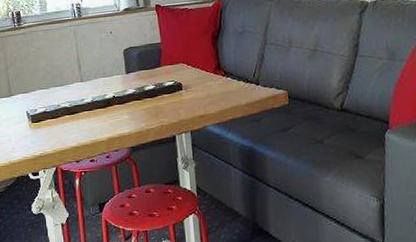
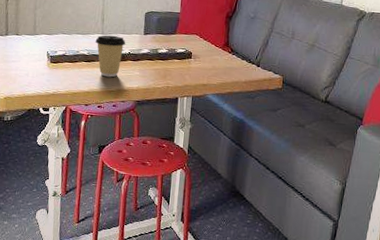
coffee cup: none [75,80,109,127] -> present [95,35,126,77]

